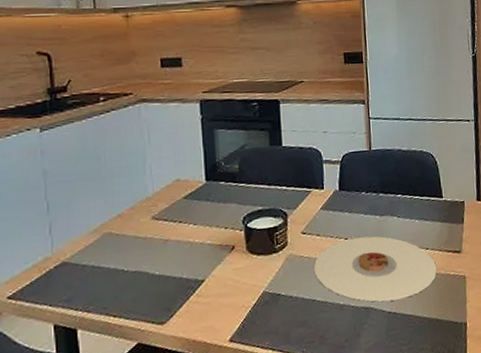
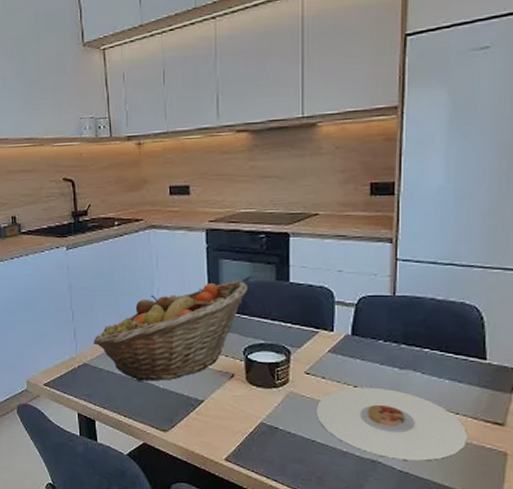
fruit basket: none [74,149,243,272] -> present [93,281,247,381]

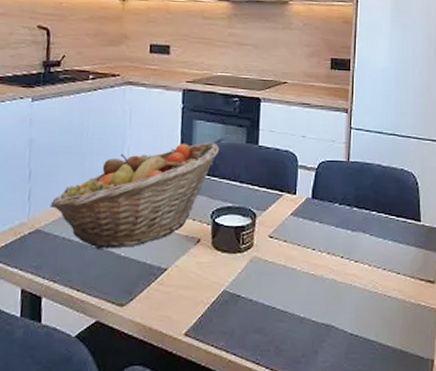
plate: present [315,387,468,461] -> none [277,250,407,322]

